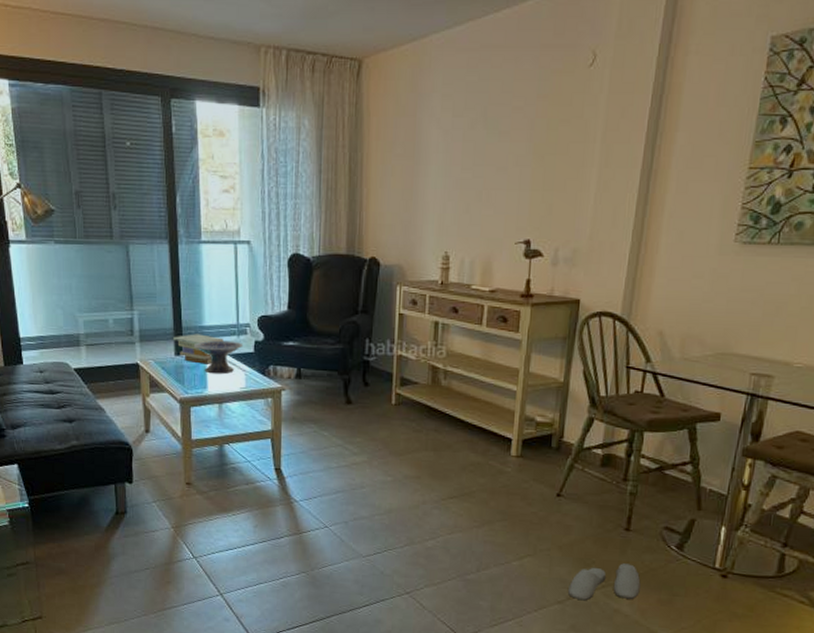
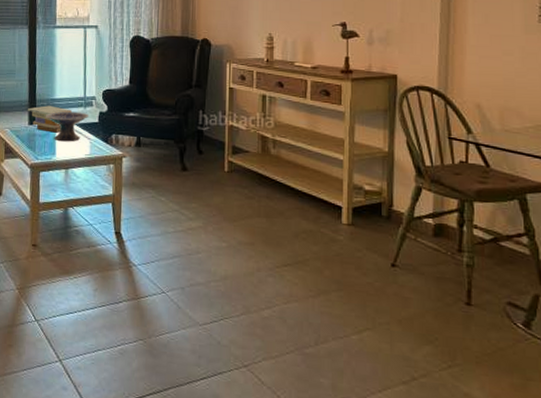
slippers: present [568,563,641,601] -> none [413,341,490,382]

